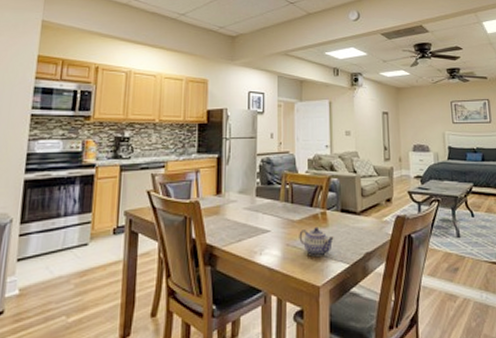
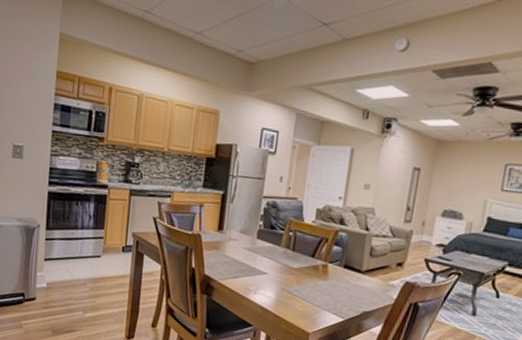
teapot: present [299,226,334,257] -> none [295,277,332,306]

